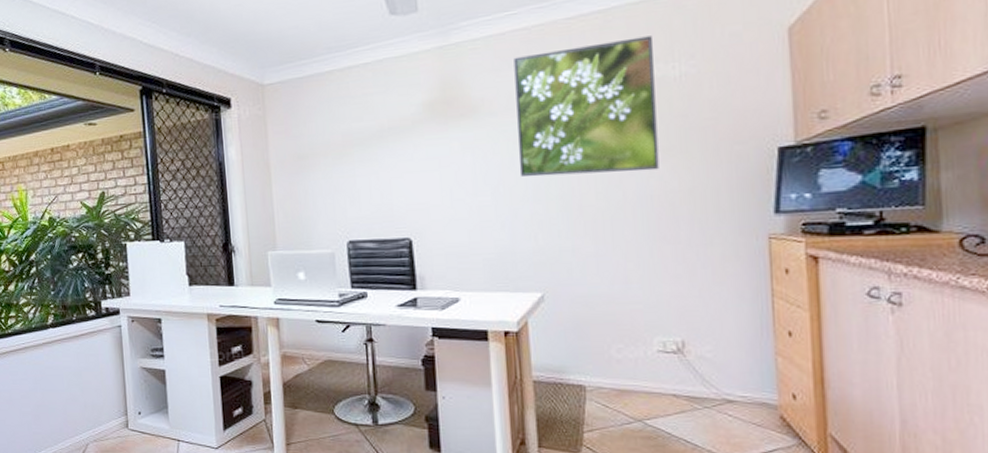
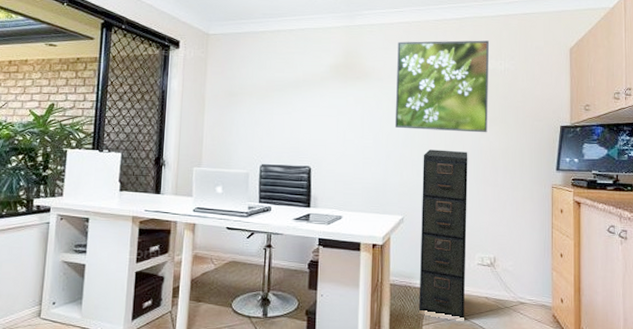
filing cabinet: none [564,199,643,422] -> present [418,149,468,318]

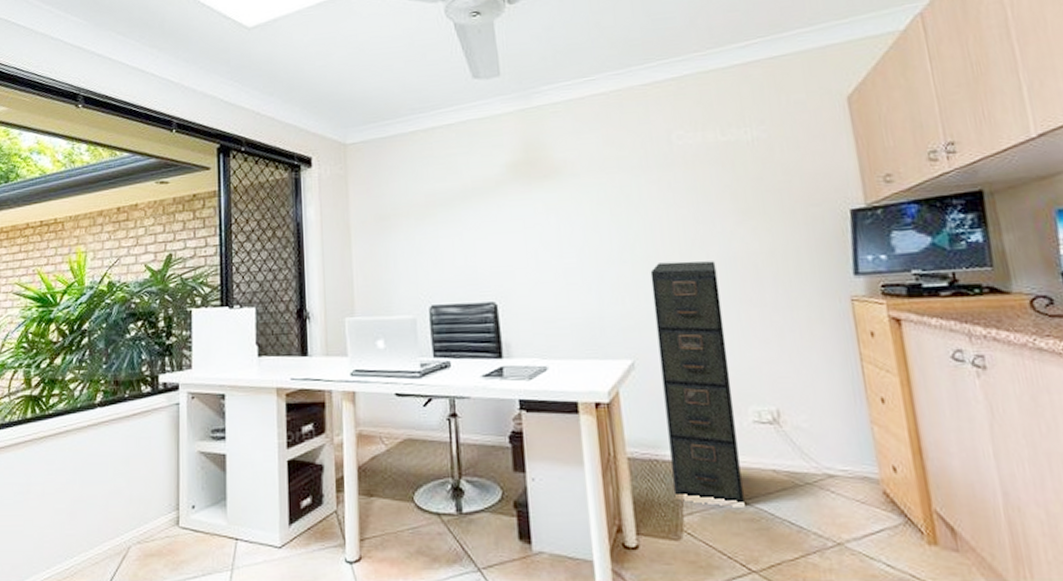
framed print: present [394,40,489,133] -> none [594,102,740,239]

